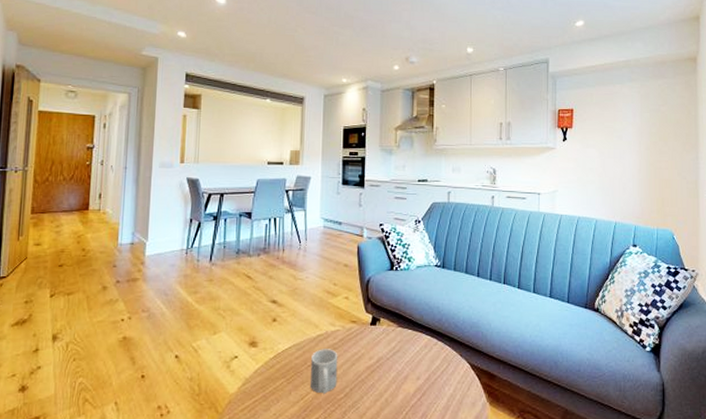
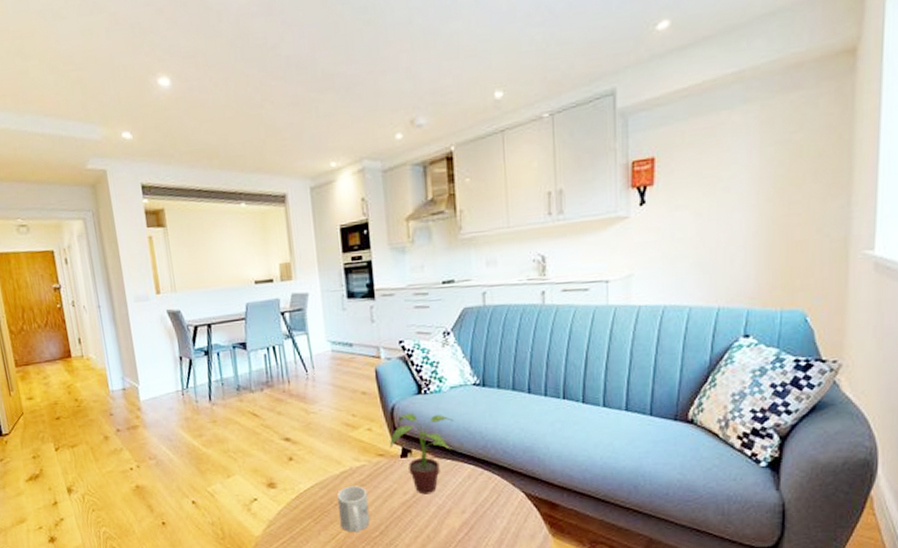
potted plant: none [362,286,417,360] -> present [389,413,453,495]

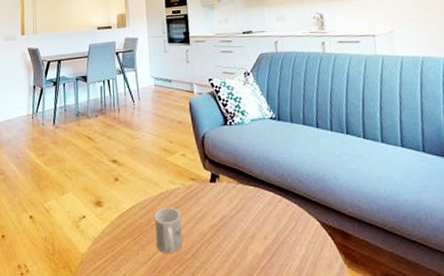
potted plant: present [389,413,453,495] -> none [200,141,254,219]

